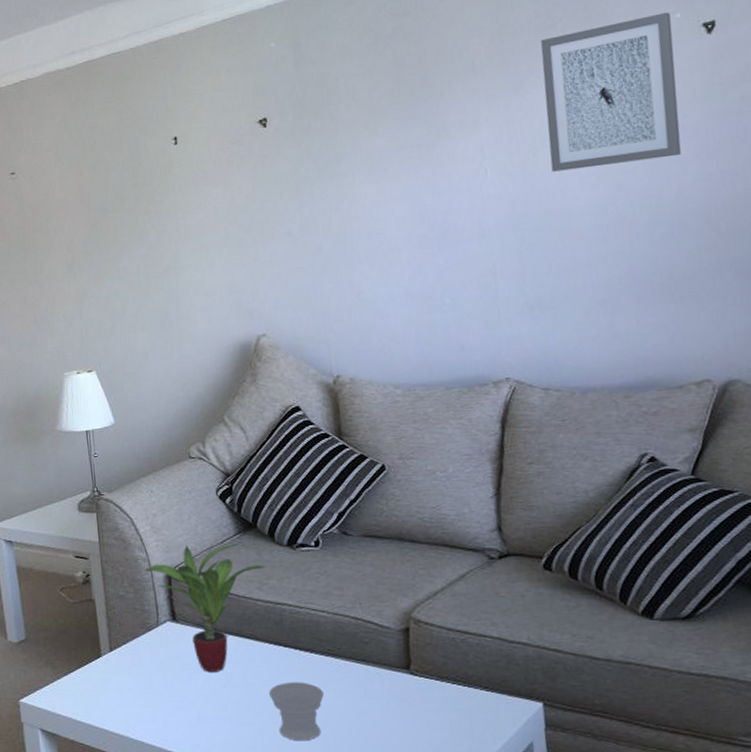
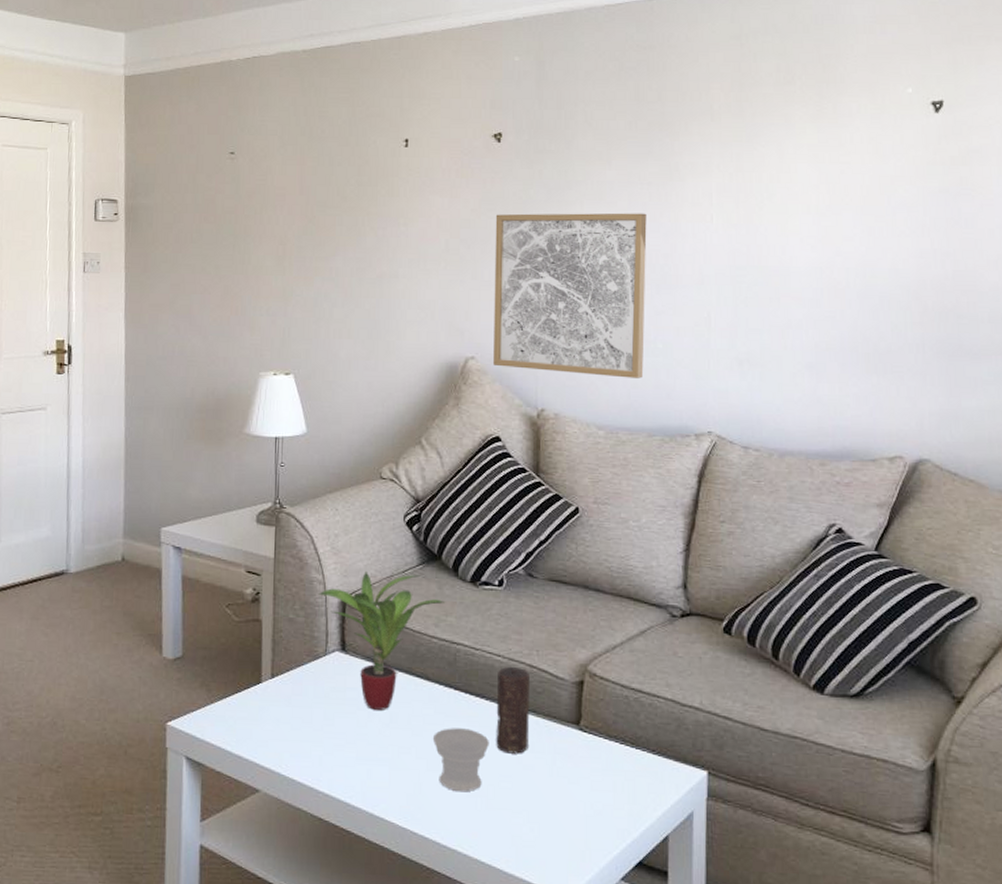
wall art: none [270,175,435,340] -> present [493,213,647,379]
candle: none [324,620,362,702] -> present [496,666,530,754]
wall art: present [541,12,682,172] -> none [775,85,903,229]

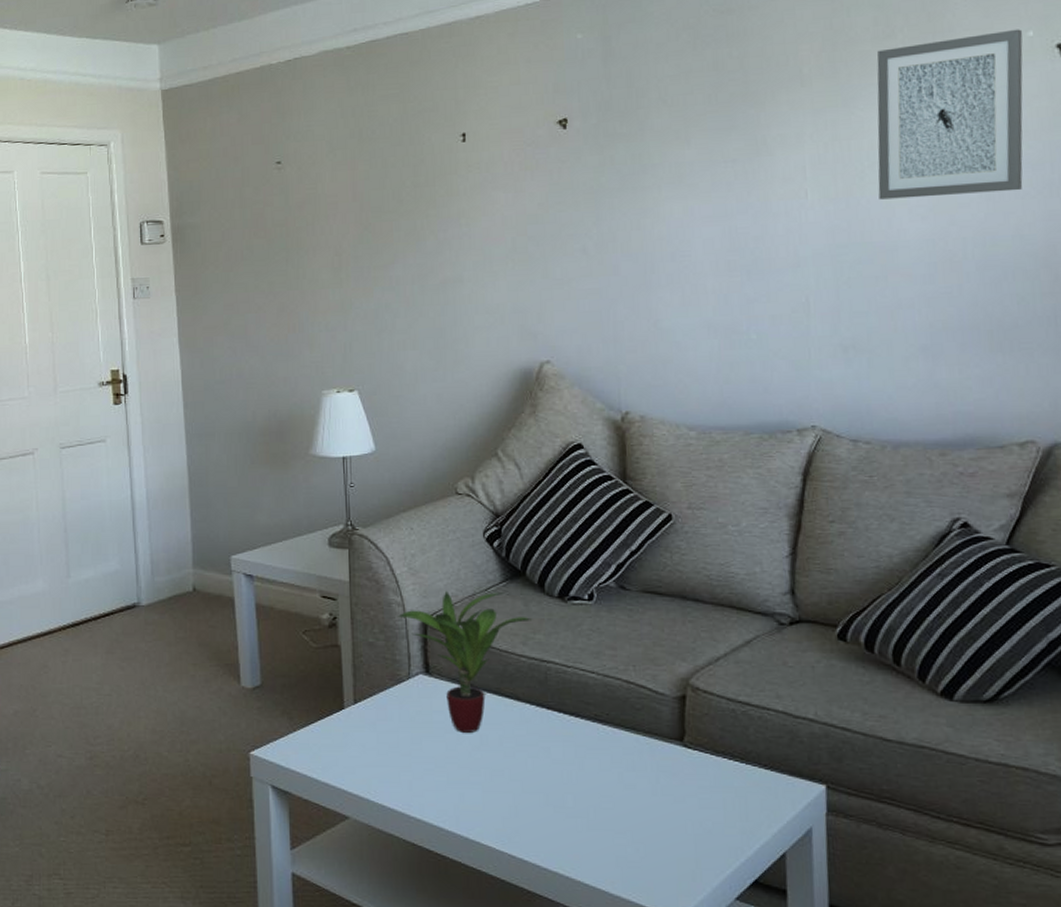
cup: present [432,728,489,792] -> none [526,748,587,814]
wall art: present [493,213,647,379] -> none [565,193,737,374]
candle: present [496,666,530,754] -> none [592,683,630,773]
wall art: none [775,85,903,229] -> present [877,29,1023,200]

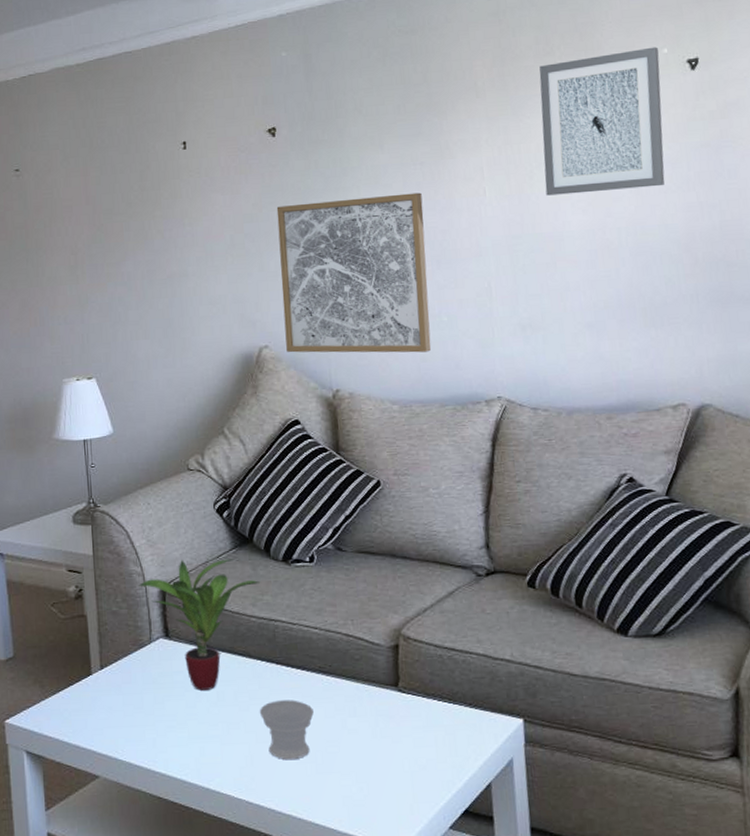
cup: none [526,748,587,814] -> present [259,700,314,760]
wall art: none [565,193,737,374] -> present [276,192,432,353]

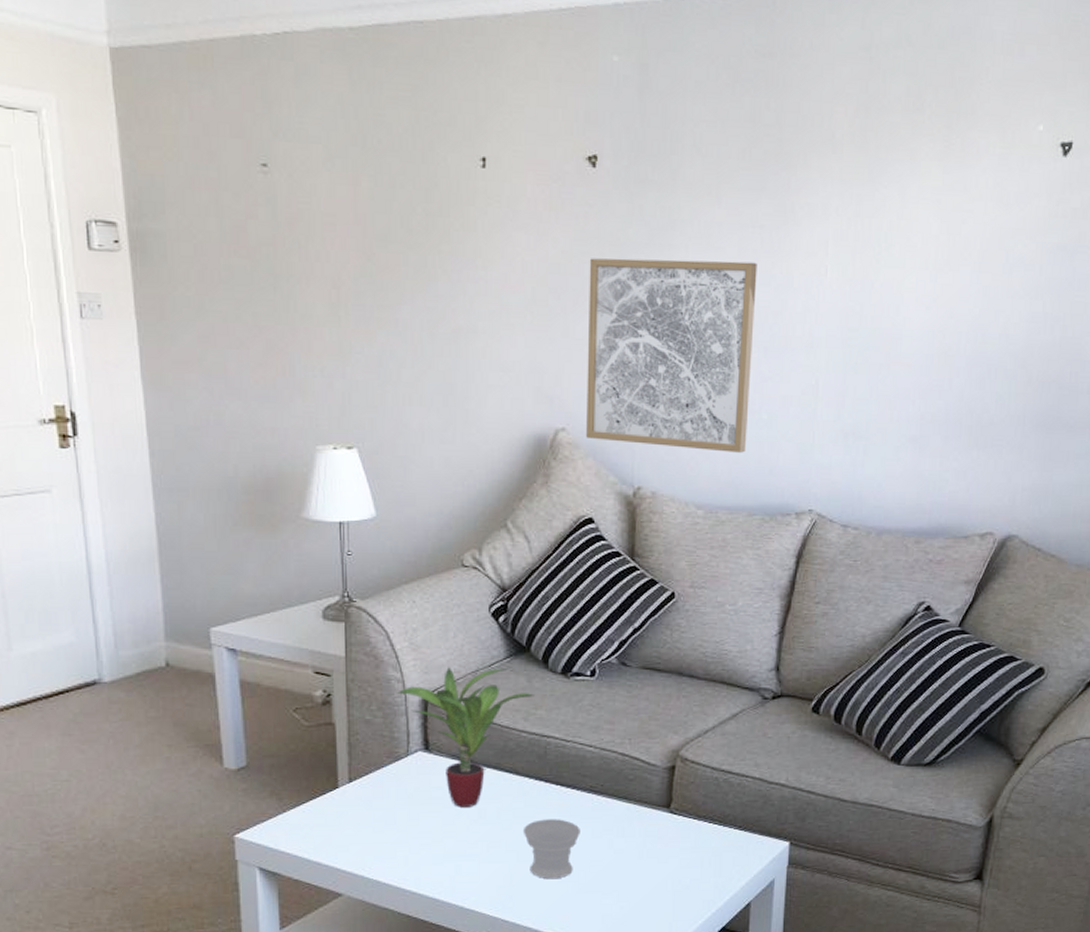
wall art: present [539,47,665,196] -> none [891,120,1035,290]

